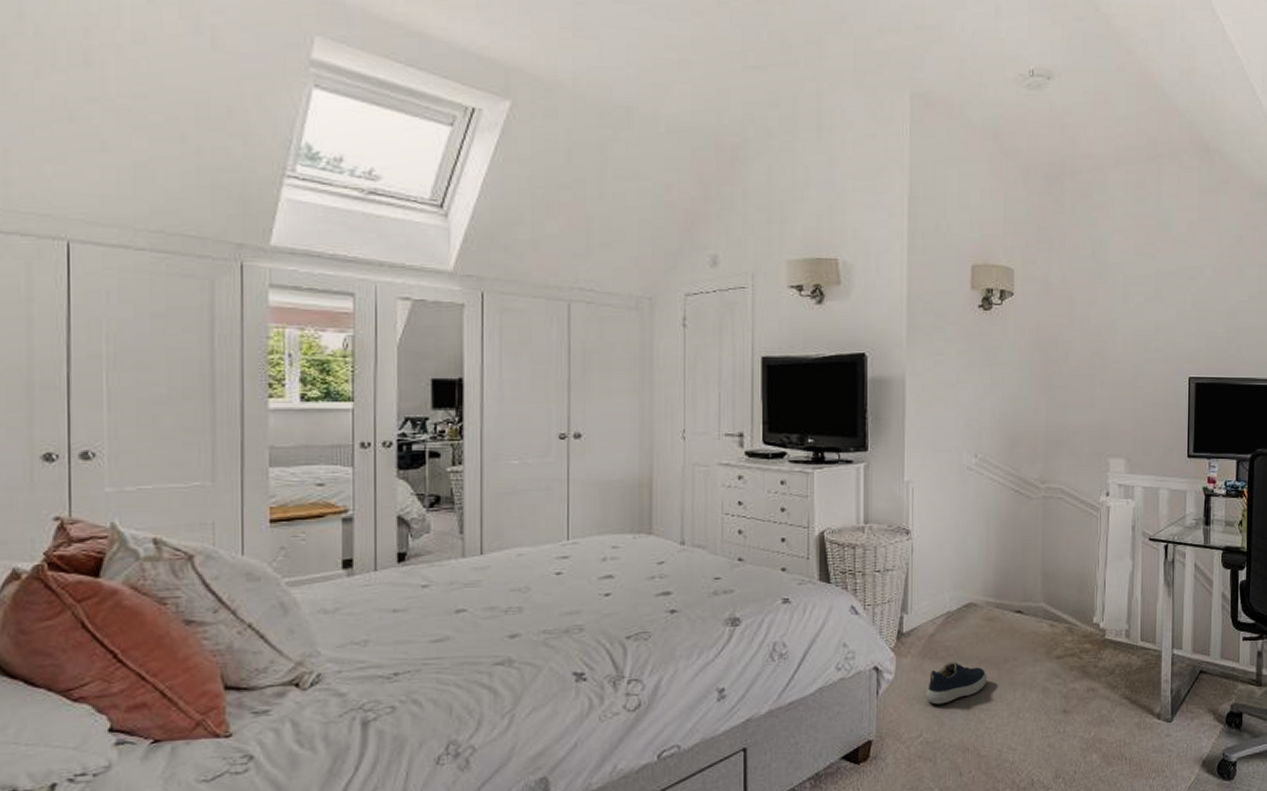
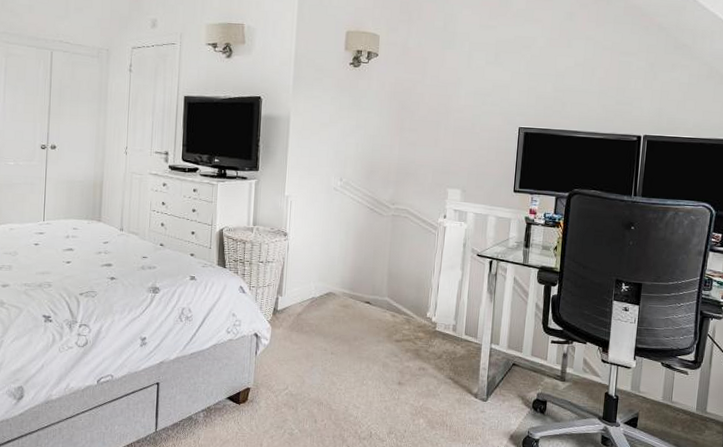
shoe: present [926,661,987,705] -> none [292,335,340,367]

